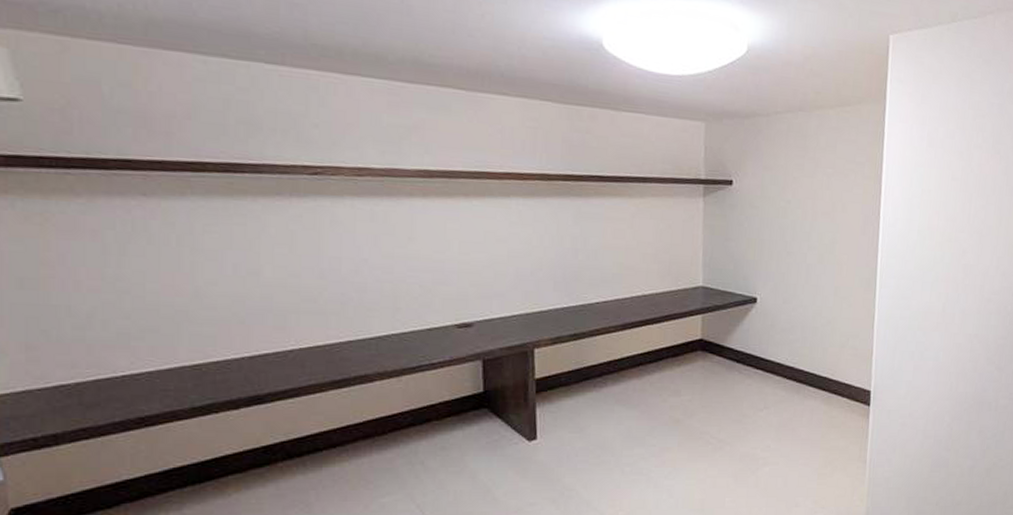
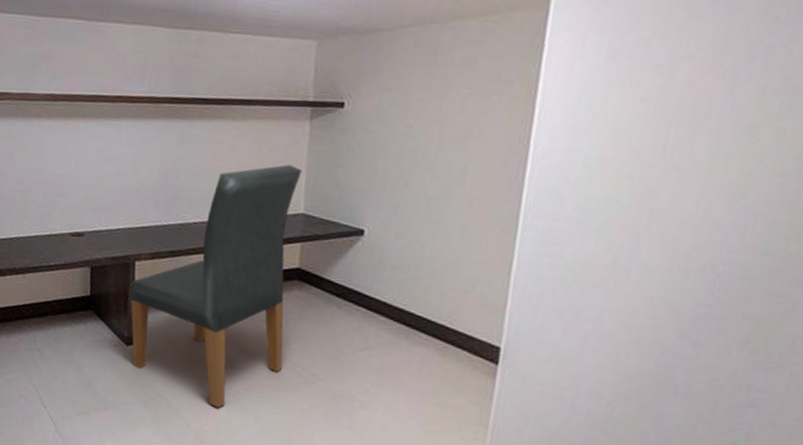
dining chair: none [529,240,699,490] -> present [130,164,302,408]

